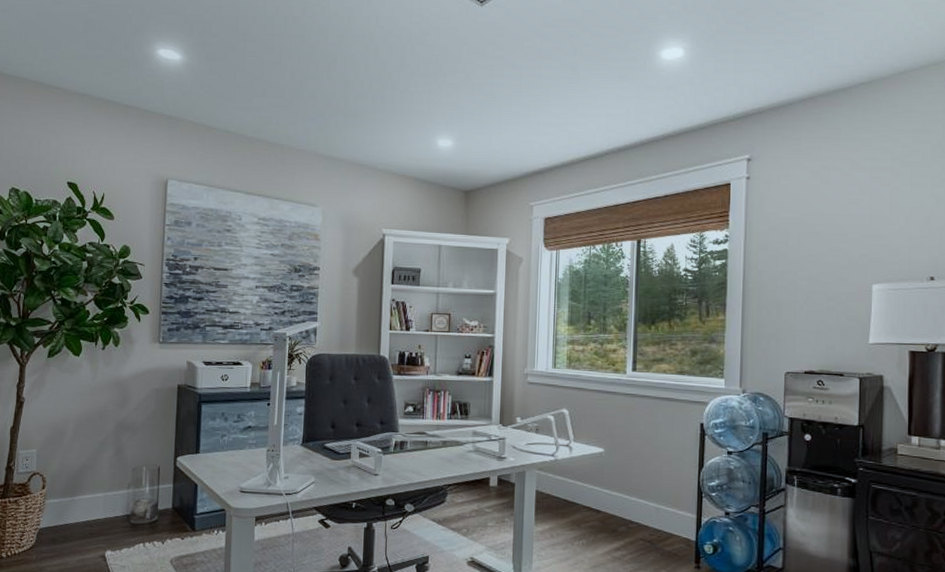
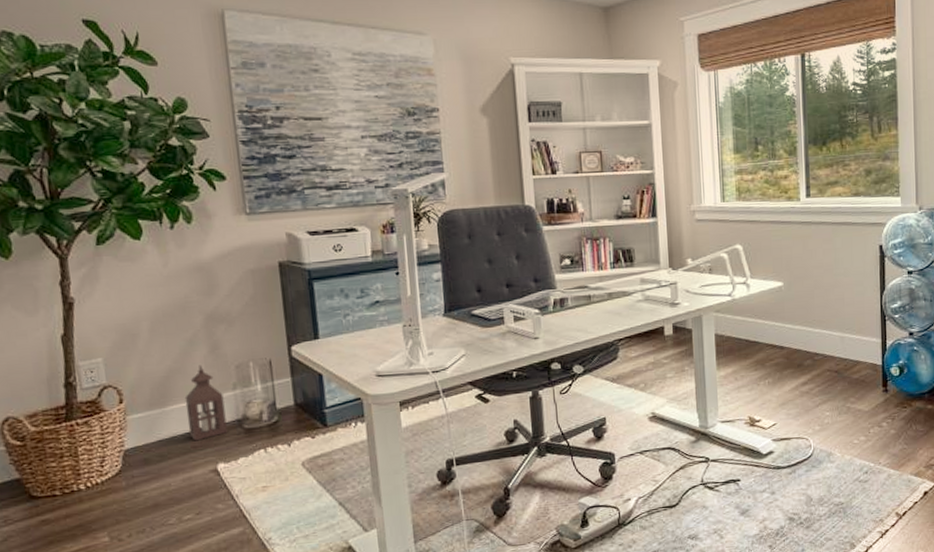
lantern: none [89,464,119,529] -> present [184,365,228,441]

